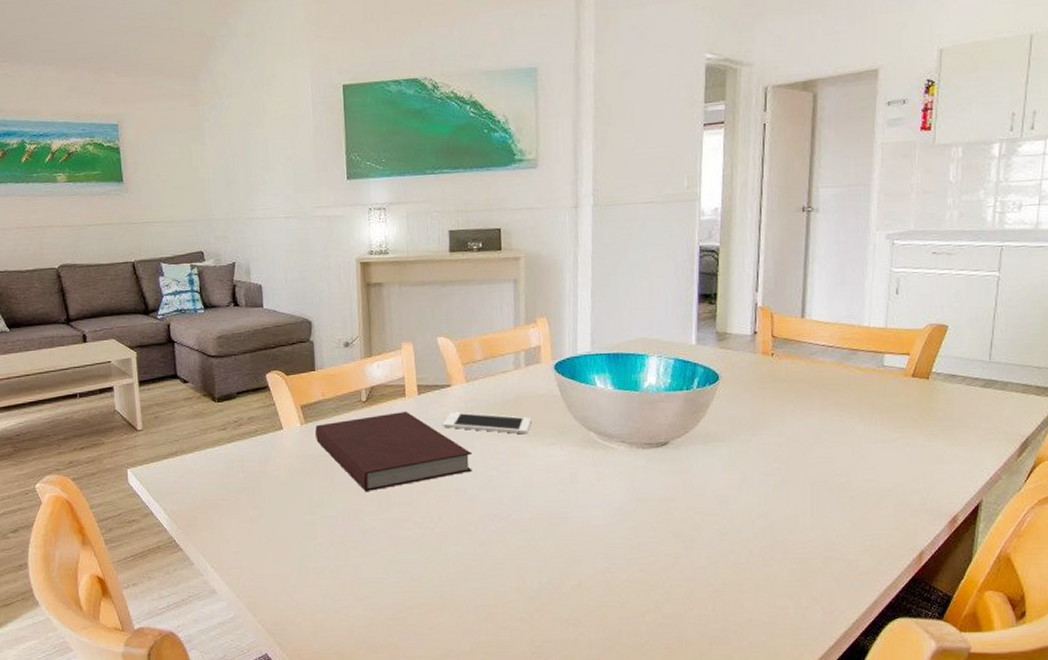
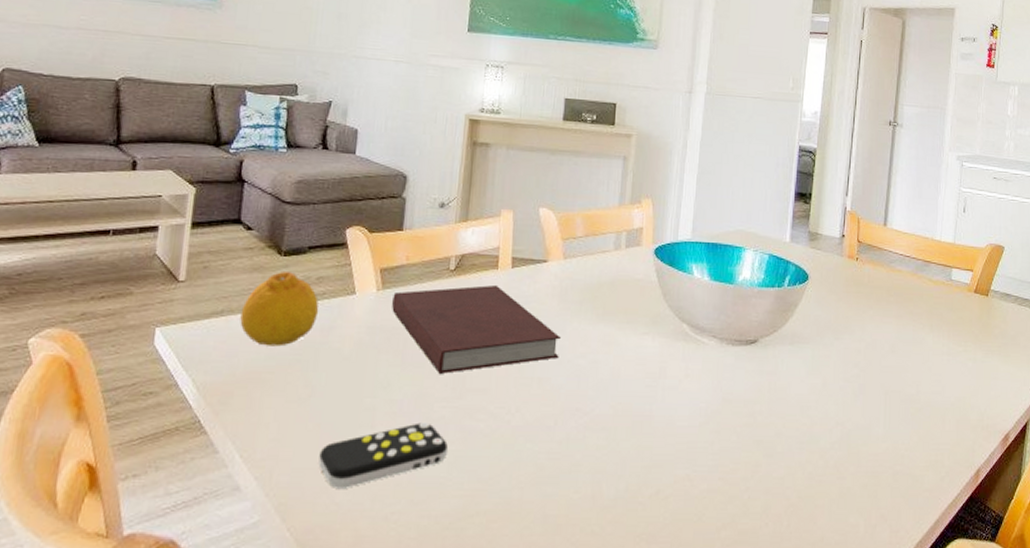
fruit: none [191,415,255,478] -> present [240,272,319,347]
remote control: none [274,533,382,589] -> present [318,422,448,488]
cell phone: present [443,412,532,435] -> none [533,291,626,321]

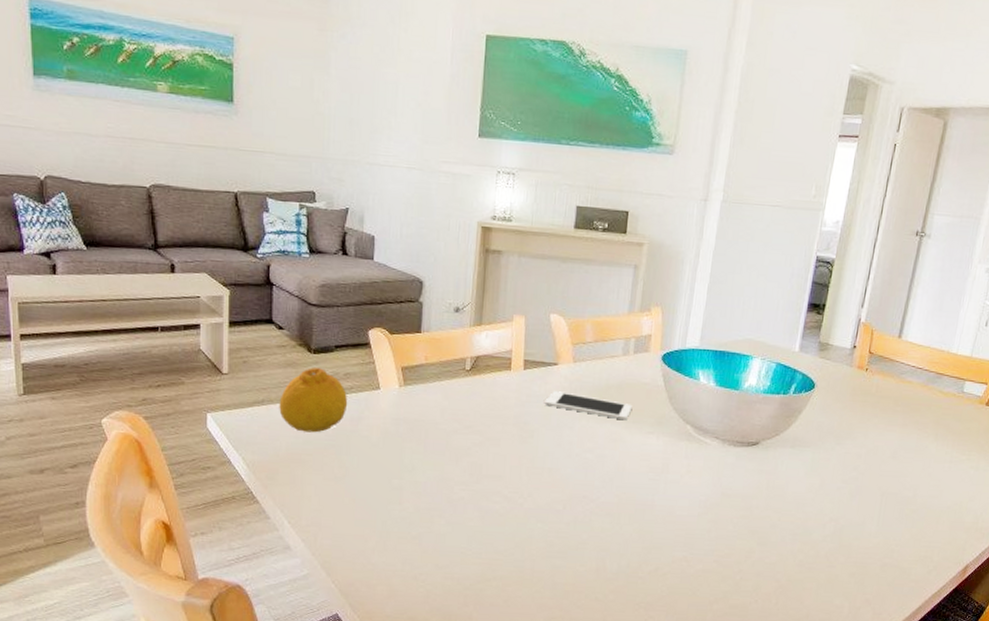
remote control: present [318,422,448,488] -> none [355,502,467,552]
notebook: present [392,284,562,374] -> none [413,384,571,461]
cell phone: none [533,291,626,321] -> present [544,391,633,421]

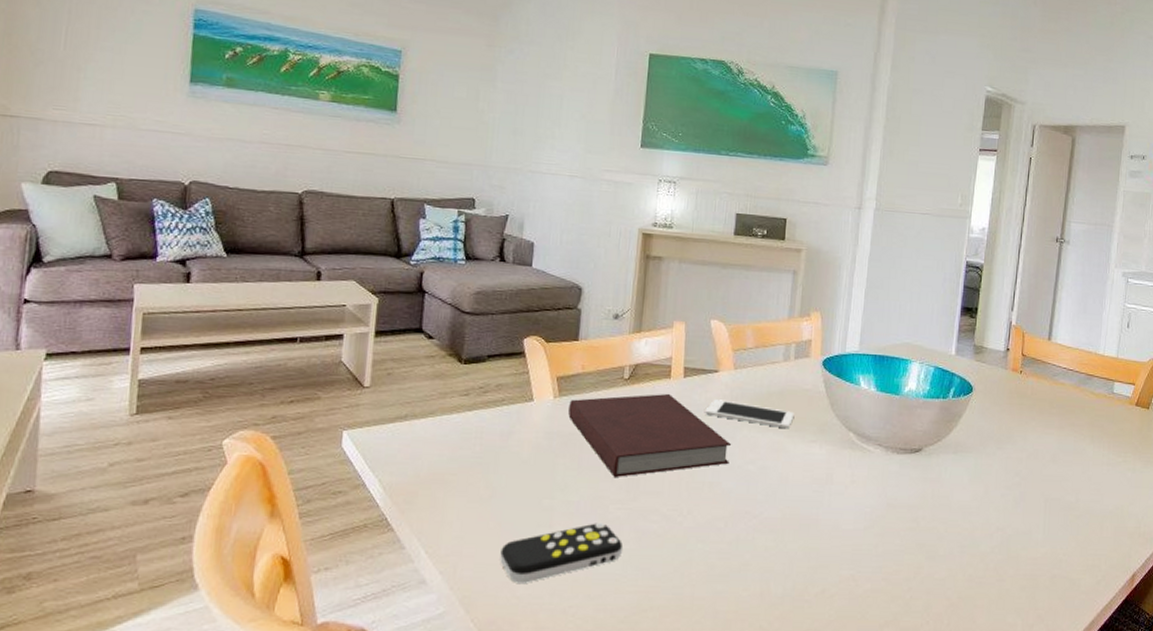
fruit: present [279,368,348,433] -> none [423,379,499,450]
remote control: none [355,502,467,552] -> present [500,523,622,583]
notebook: none [413,384,571,461] -> present [568,393,732,477]

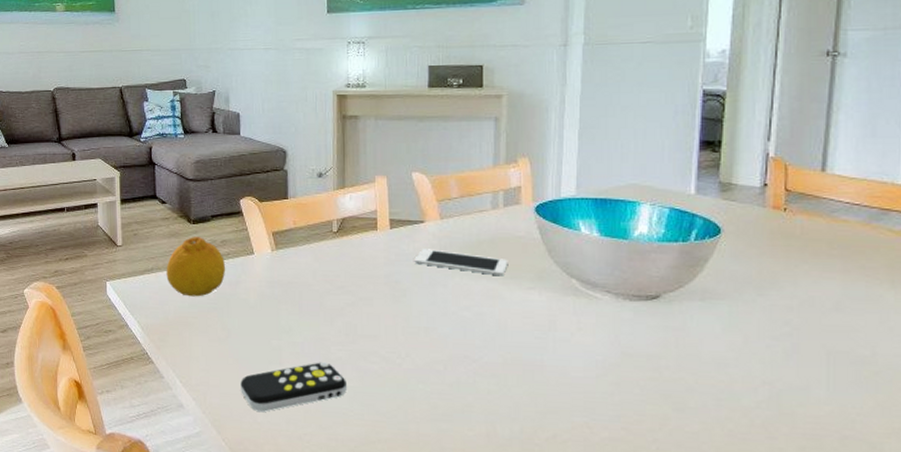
fruit: none [423,379,499,450] -> present [166,237,226,297]
notebook: present [568,393,732,477] -> none [286,244,444,322]

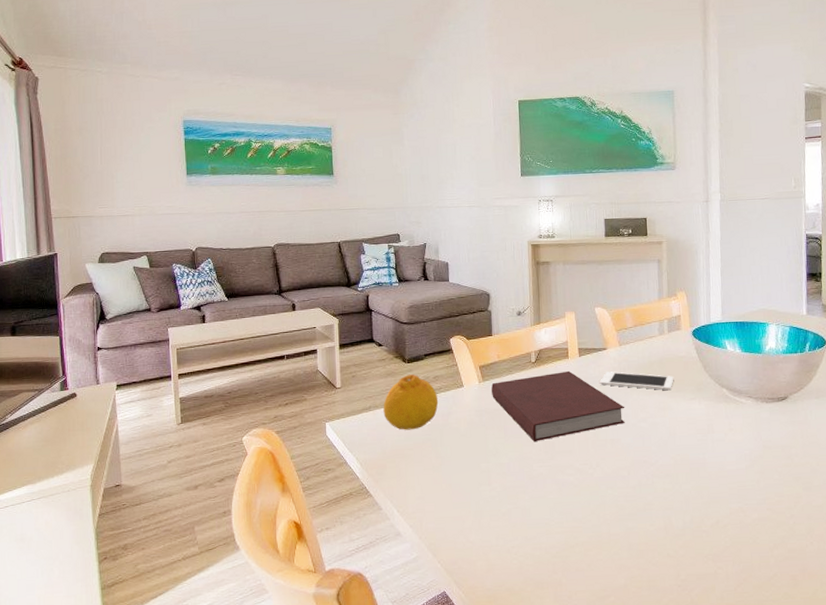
remote control: present [240,362,347,412] -> none [454,479,548,531]
notebook: none [286,244,444,322] -> present [491,370,625,441]

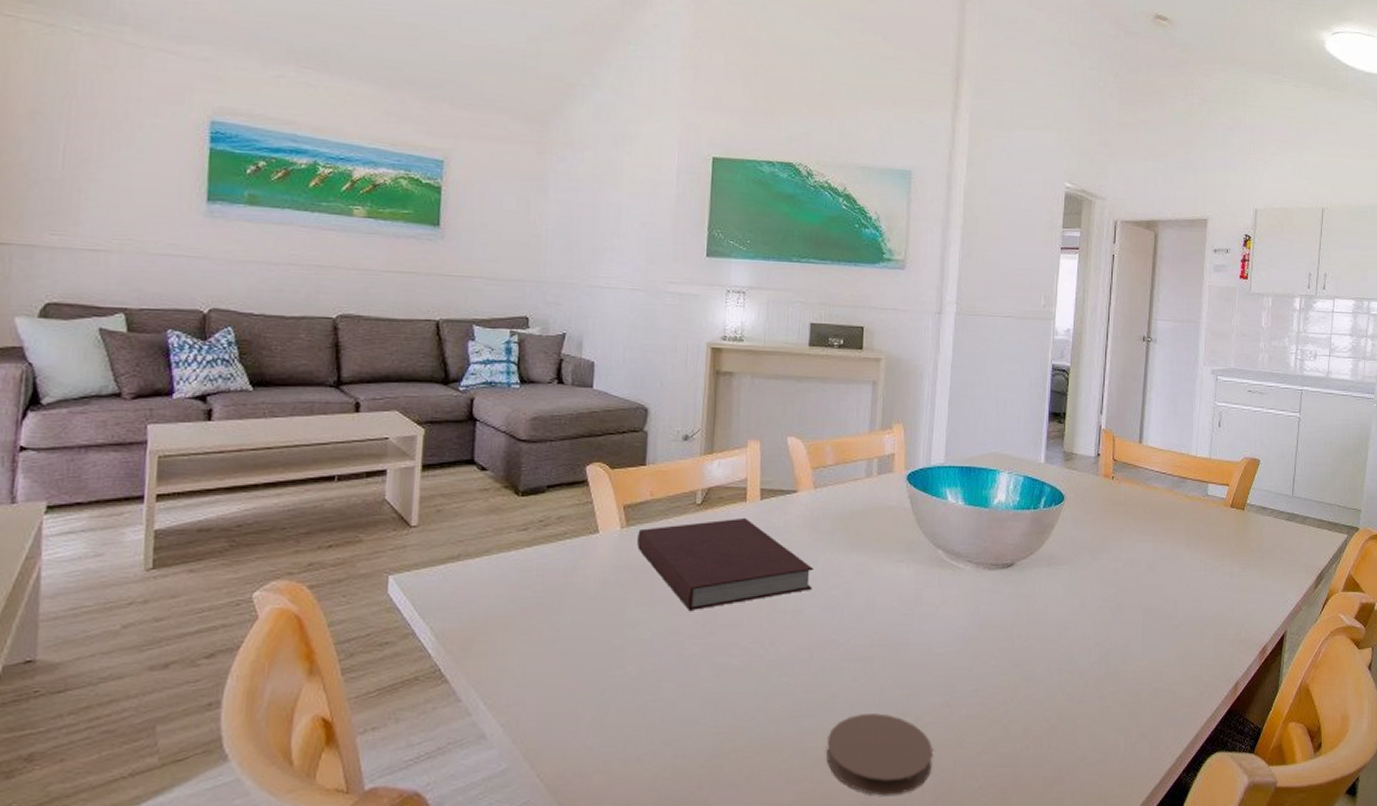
fruit: present [383,374,439,430] -> none [478,513,561,590]
cell phone: present [600,371,674,391] -> none [784,522,880,550]
coaster: none [647,517,733,580] -> present [826,713,933,796]

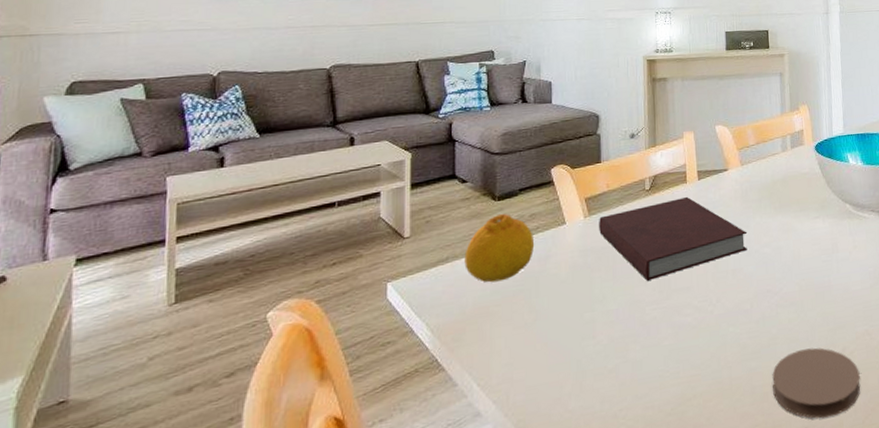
fruit: none [478,513,561,590] -> present [464,214,535,283]

